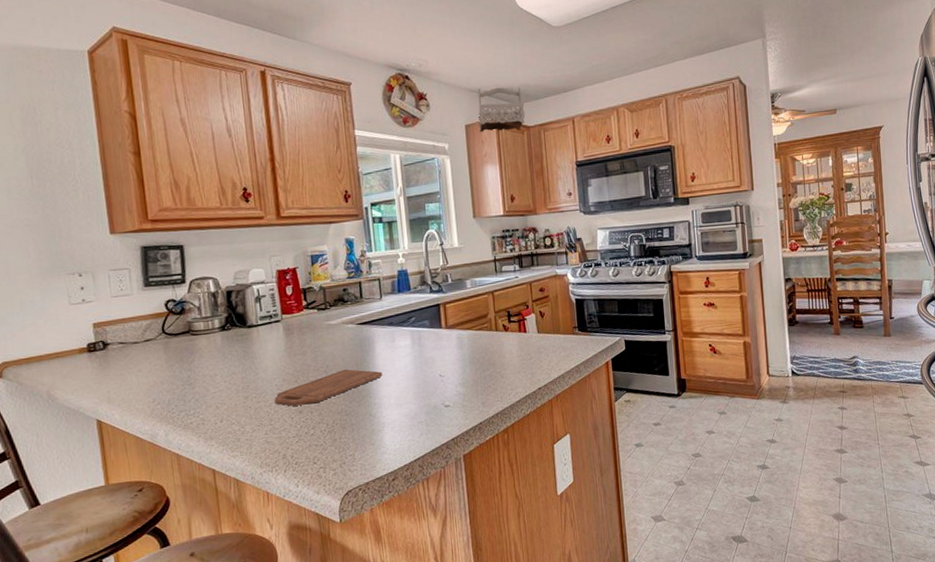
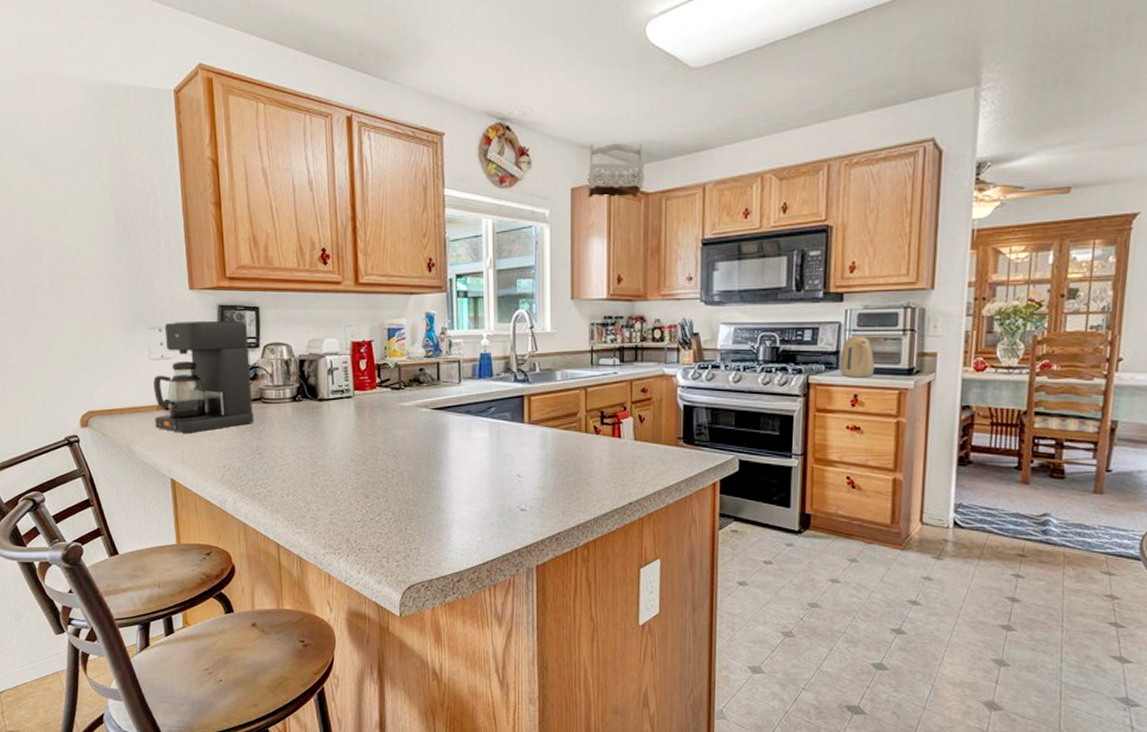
coffee maker: none [74,260,184,373] -> present [153,320,254,433]
cutting board: present [274,369,383,406] -> none [341,456,455,489]
kettle: none [693,230,720,265] -> present [840,336,875,378]

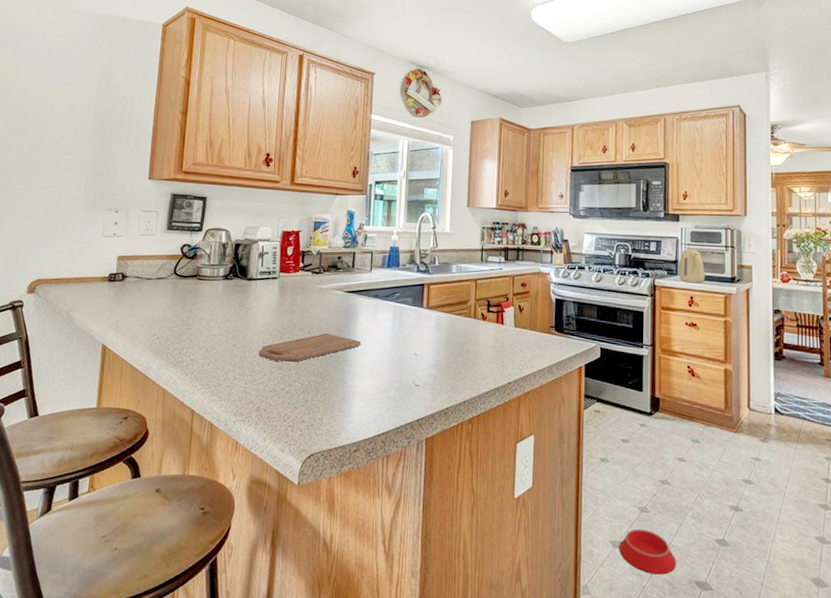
coffee maker: present [153,320,254,433] -> none [97,205,194,303]
cutting board: none [341,456,455,489] -> present [258,333,361,362]
decorative basket: present [586,143,645,198] -> none [483,90,528,132]
pet bowl: none [759,653,825,700] -> present [619,528,676,575]

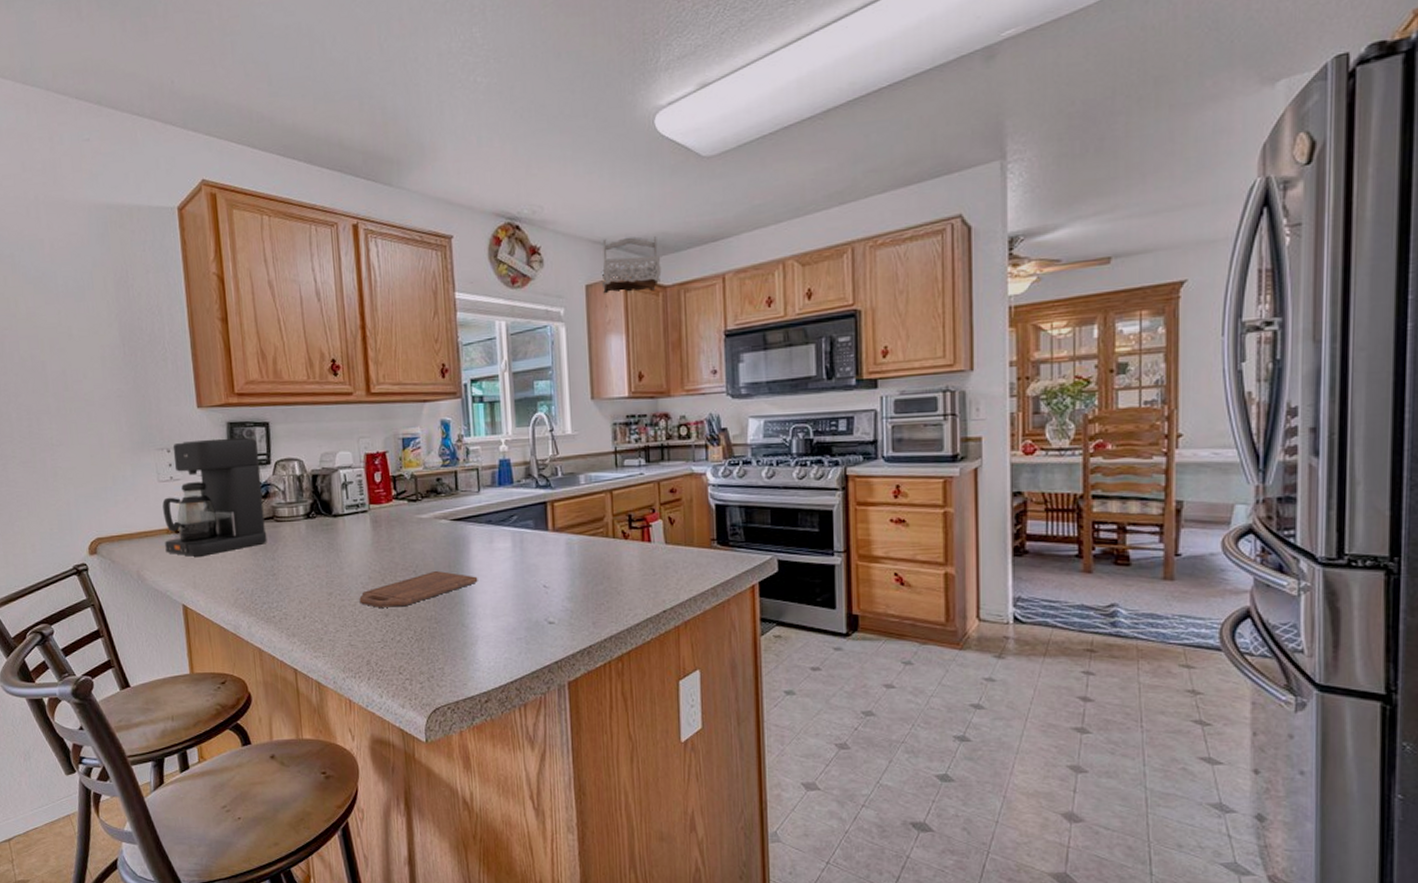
coffee maker: none [97,205,194,303] -> present [162,438,267,557]
decorative basket: none [483,90,528,132] -> present [601,236,662,294]
pet bowl: present [619,528,676,575] -> none [813,768,886,817]
kettle: present [679,249,706,283] -> none [879,423,917,468]

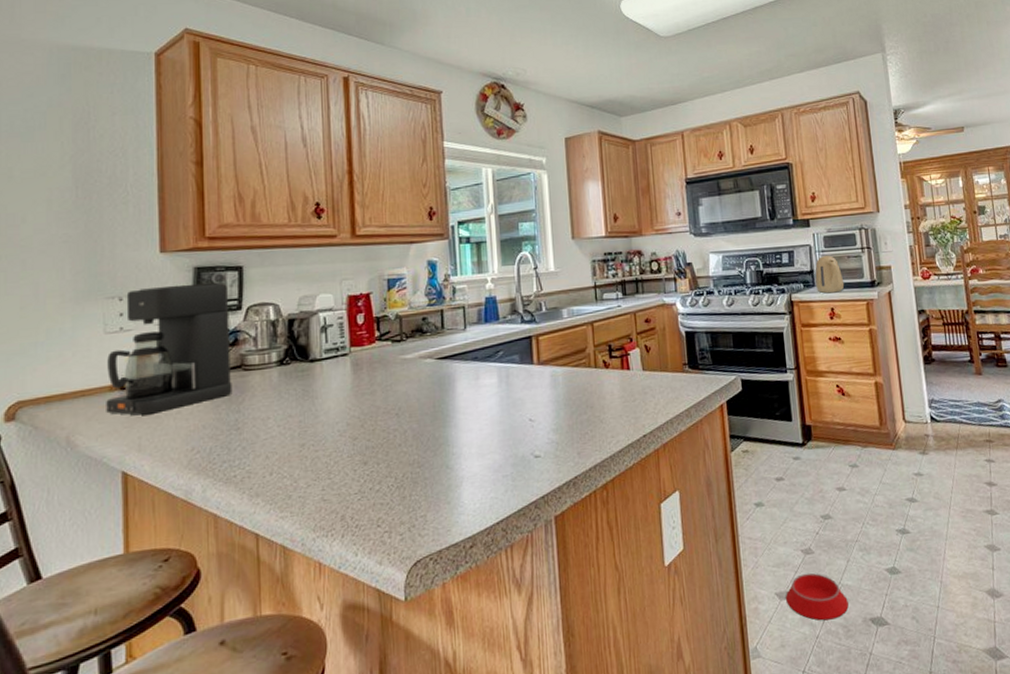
cutting board: present [359,570,478,608] -> none [335,411,464,456]
decorative basket: present [601,236,662,294] -> none [579,98,631,146]
pet bowl: none [813,768,886,817] -> present [786,572,849,621]
kettle: none [879,423,917,468] -> present [815,255,845,294]

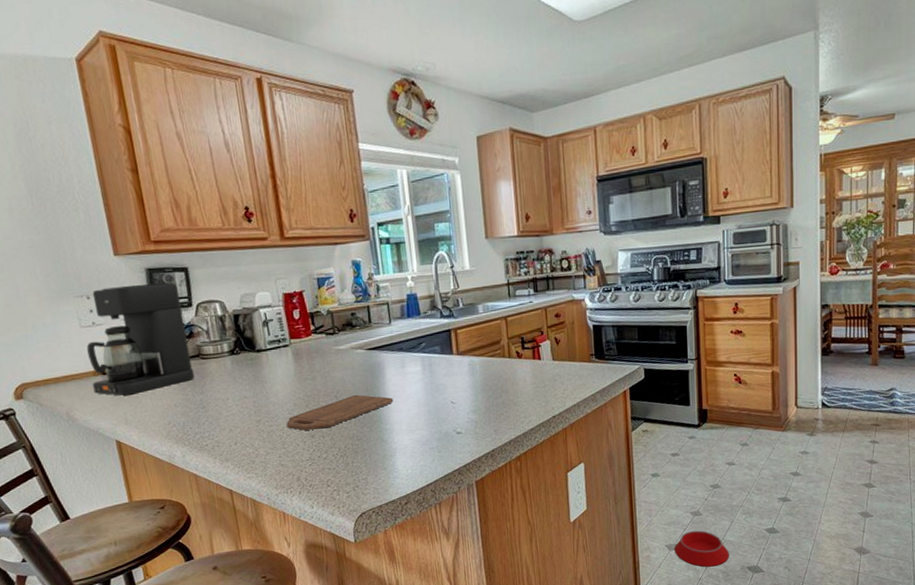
cutting board: none [335,411,464,456] -> present [286,394,394,431]
kettle: present [815,255,845,294] -> none [722,252,751,289]

